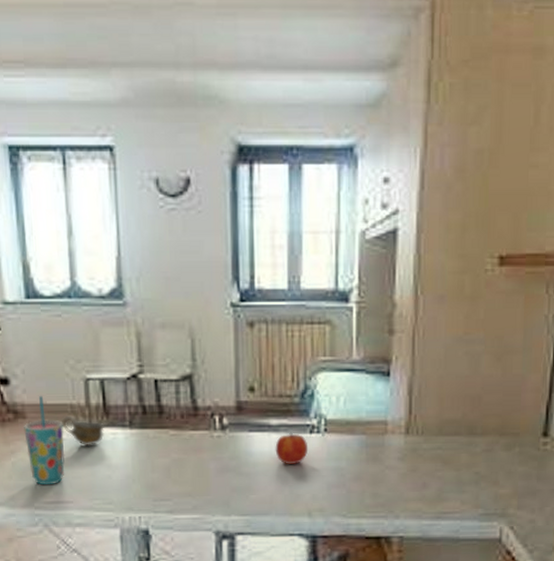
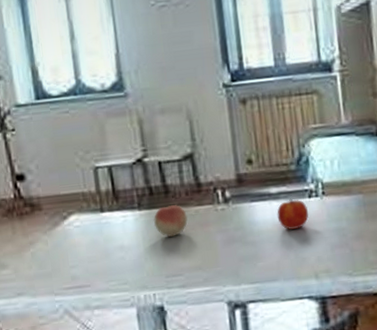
cup: present [24,395,65,486] -> none [40,187,81,272]
cup: present [61,415,105,447] -> none [74,203,116,231]
fruit: none [144,427,182,461] -> present [153,205,188,237]

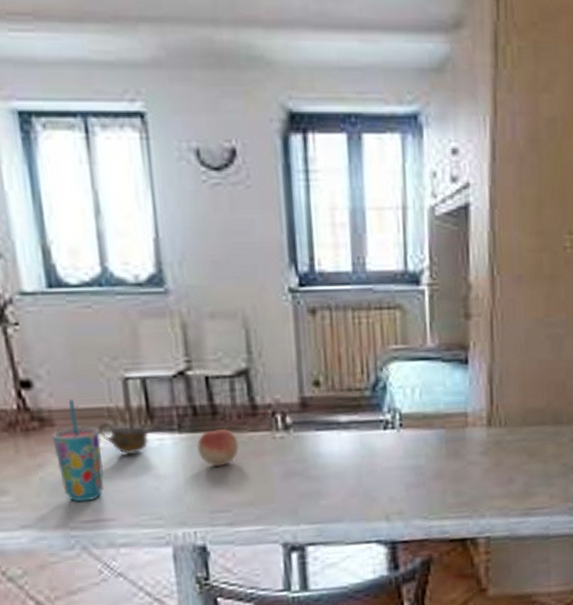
cup: none [40,187,81,272] -> present [52,398,105,502]
cup: none [74,203,116,231] -> present [96,421,150,455]
fruit: present [277,198,309,230] -> none [346,429,383,465]

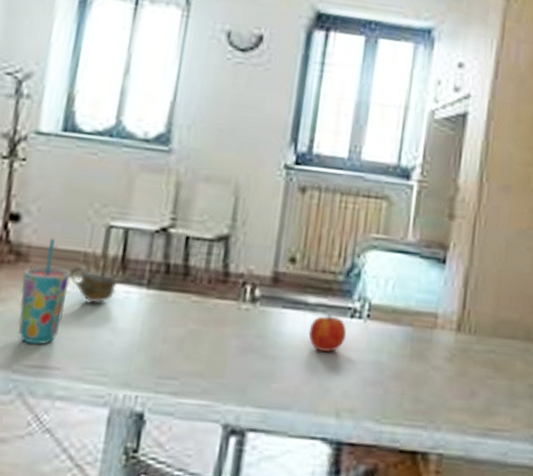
fruit: present [196,429,240,467] -> none [160,290,204,331]
fruit: none [346,429,383,465] -> present [308,314,347,353]

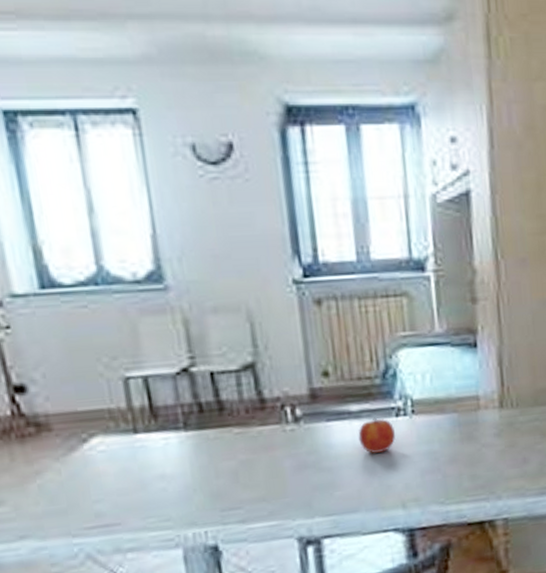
cup: present [17,238,71,345] -> none [50,401,108,509]
cup: present [68,265,119,304] -> none [97,422,154,457]

